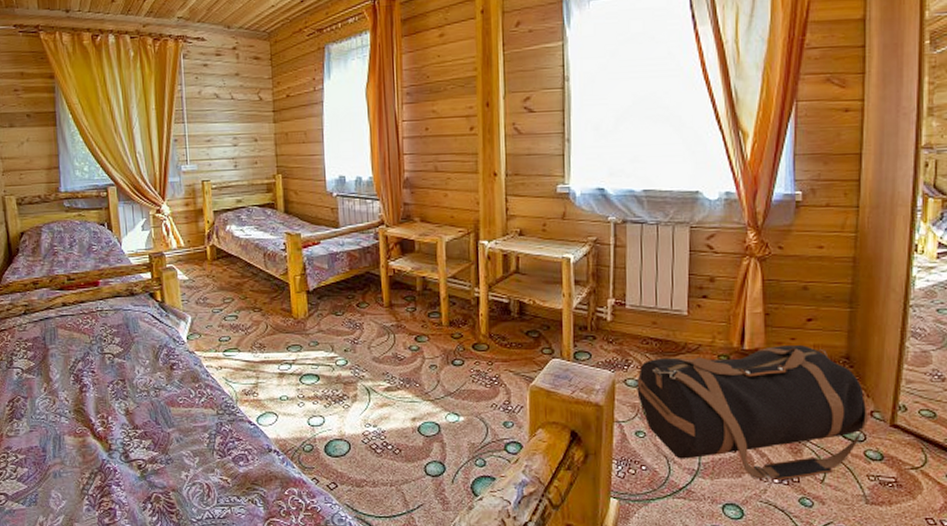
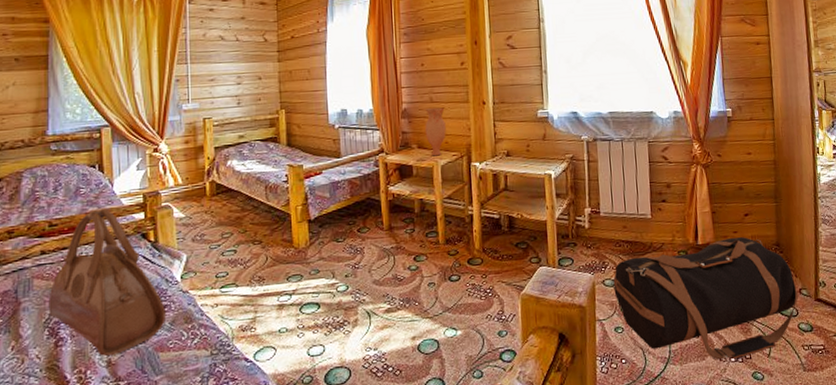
handbag: none [71,266,175,405] -> present [48,208,166,356]
vase: none [428,178,452,232] -> present [425,107,446,156]

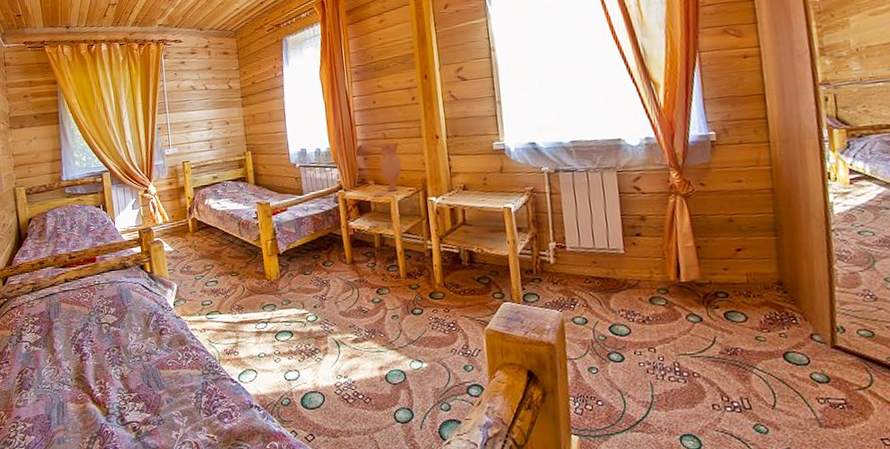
handbag: present [48,208,166,356] -> none [73,243,164,371]
duffel bag: present [613,237,799,359] -> none [584,274,810,408]

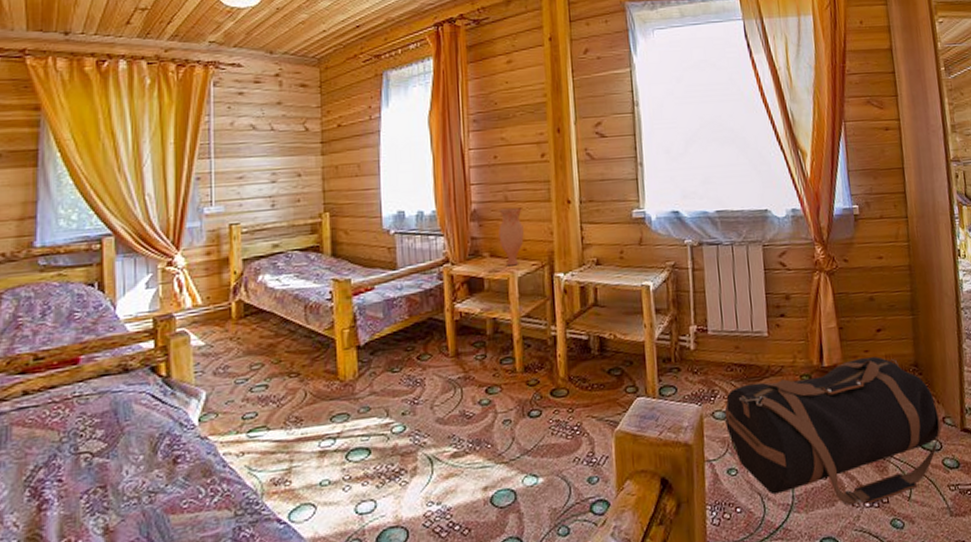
duffel bag: none [584,274,810,408] -> present [724,356,942,505]

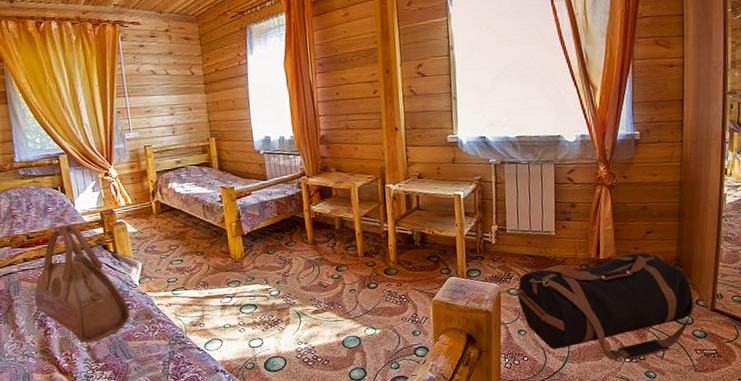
handbag: none [30,336,179,522] -> present [34,224,130,343]
vase: present [498,208,524,267] -> none [341,134,362,179]

